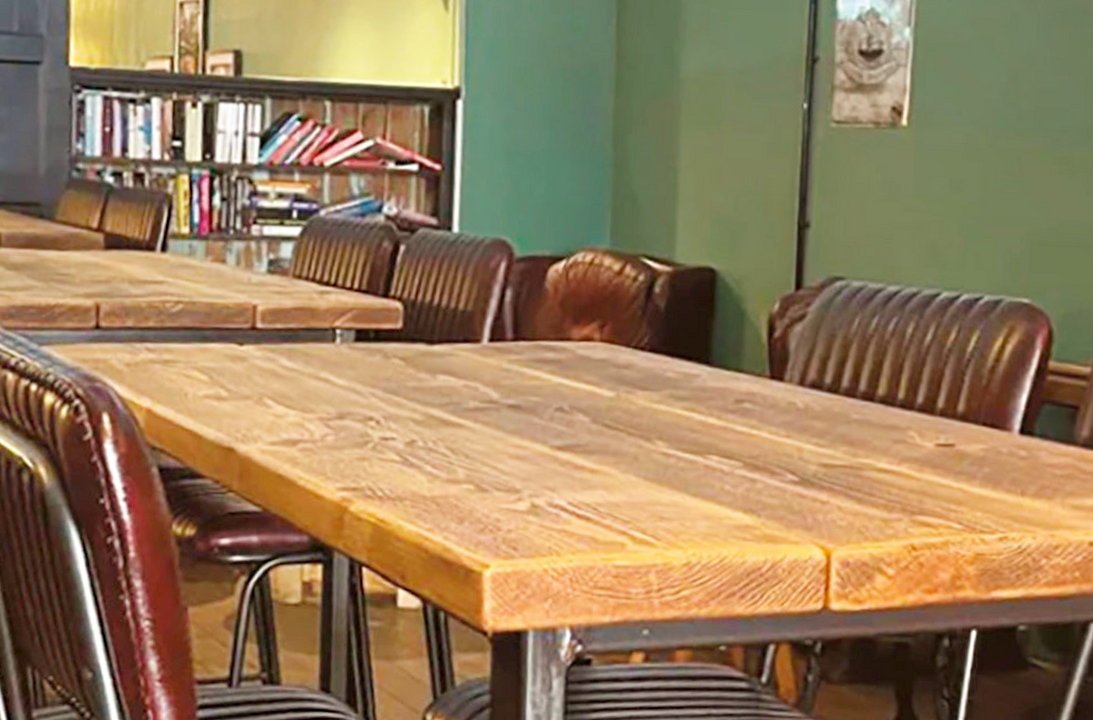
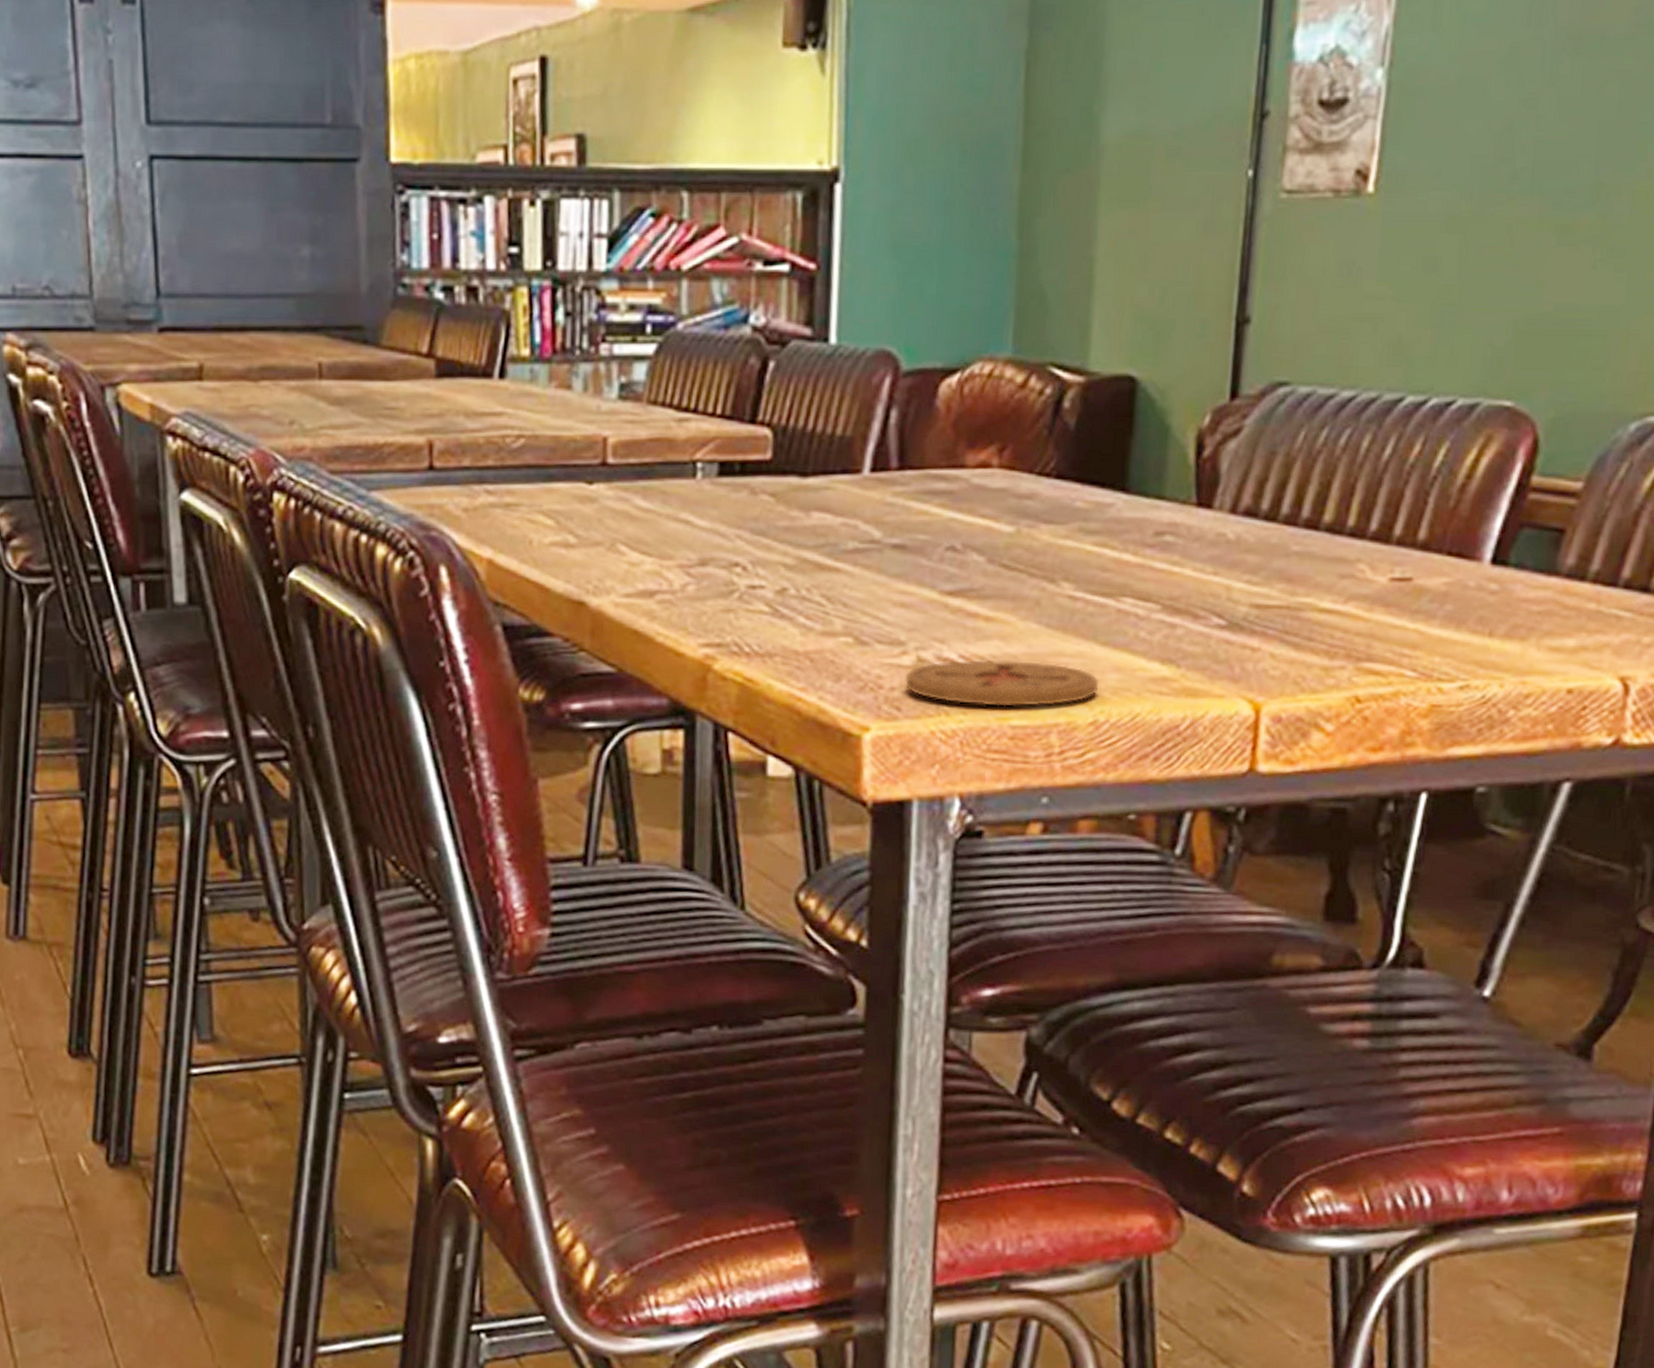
coaster: none [519,506,692,550] -> present [903,659,1100,707]

